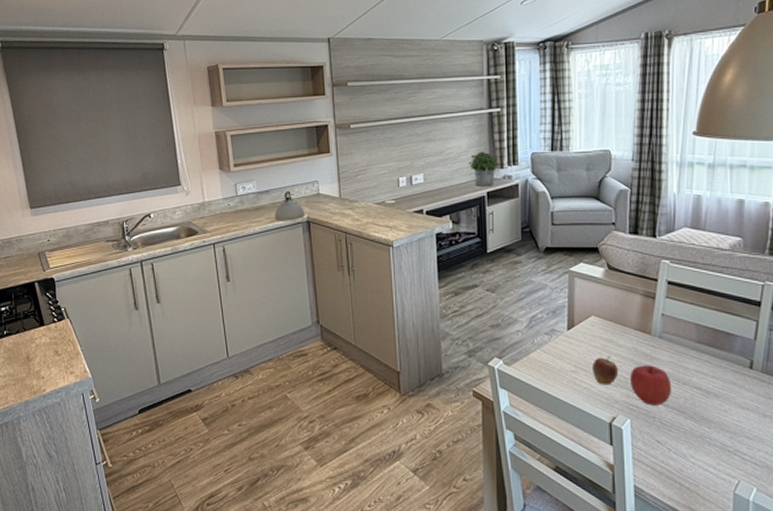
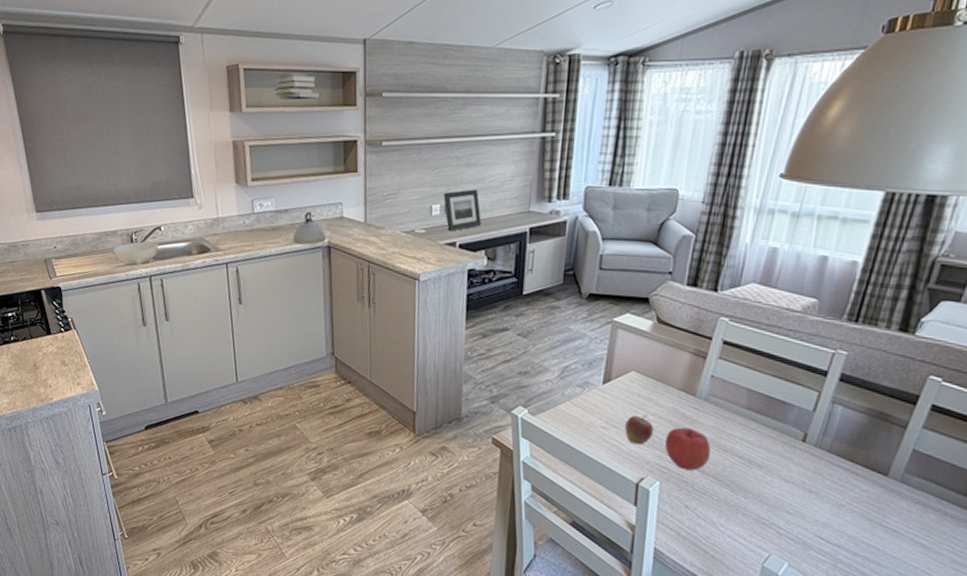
bowl: none [104,229,148,253] -> present [112,241,158,266]
books: none [250,70,293,93] -> present [273,73,321,100]
picture frame: none [409,161,444,200] -> present [444,189,481,231]
potted plant: present [469,151,498,186] -> none [513,181,546,221]

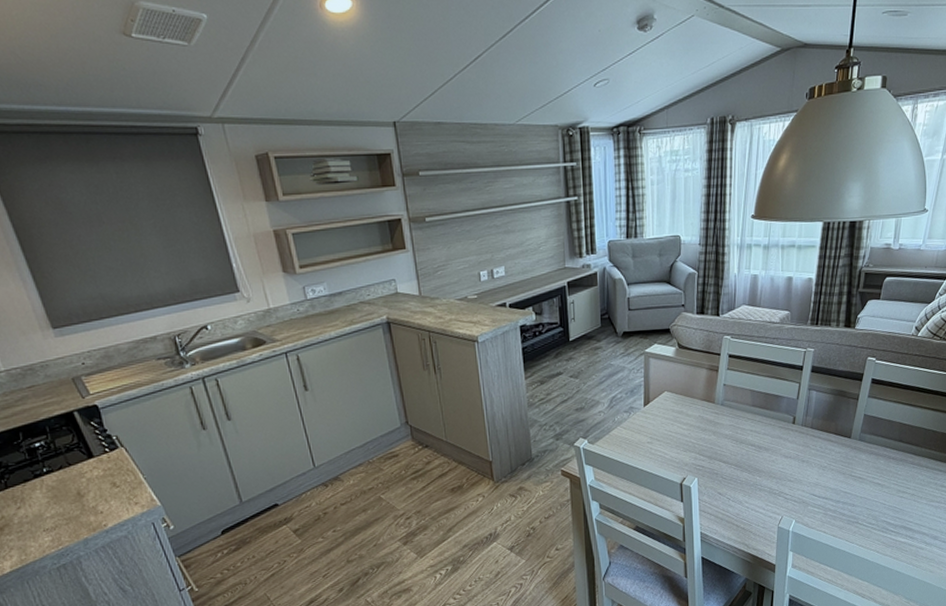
bowl: present [112,241,158,266] -> none [154,342,208,371]
kettle: present [292,211,326,245] -> none [351,290,384,324]
picture frame: present [444,189,481,231] -> none [489,253,526,294]
fruit: present [625,414,654,445] -> none [666,425,688,452]
fruit: present [665,427,711,471] -> none [698,429,732,464]

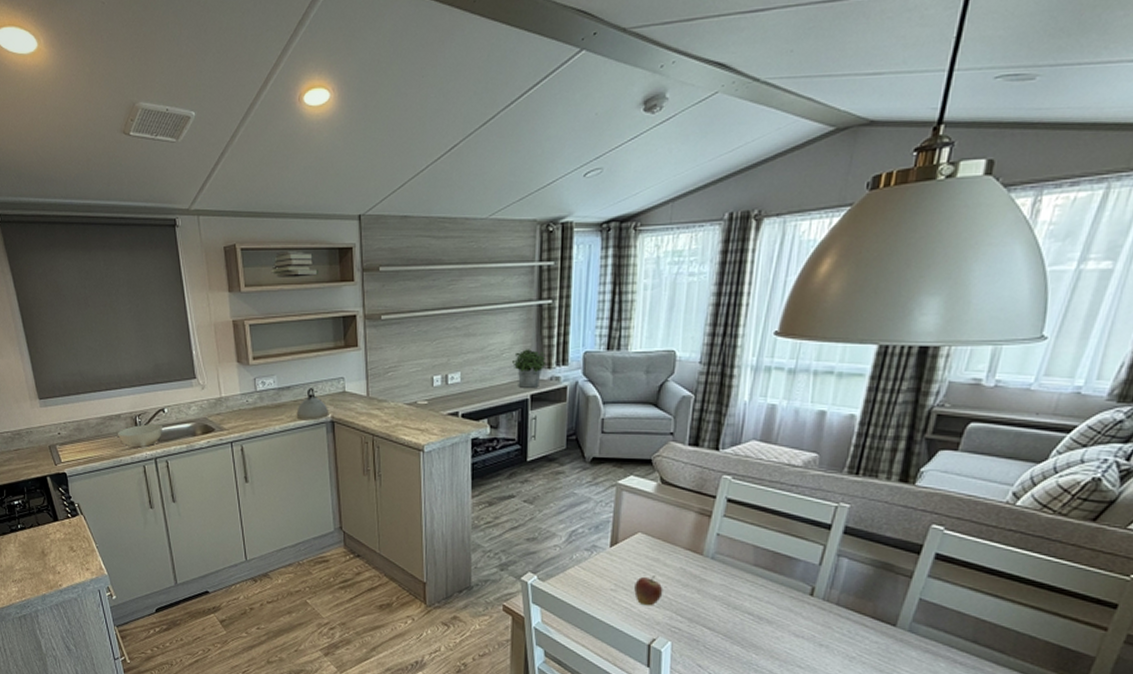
bowl: none [154,342,208,371] -> present [117,424,162,449]
kettle: none [351,290,384,324] -> present [296,387,329,421]
potted plant: none [549,241,577,277] -> present [512,349,545,388]
fruit: none [666,425,688,452] -> present [634,575,663,606]

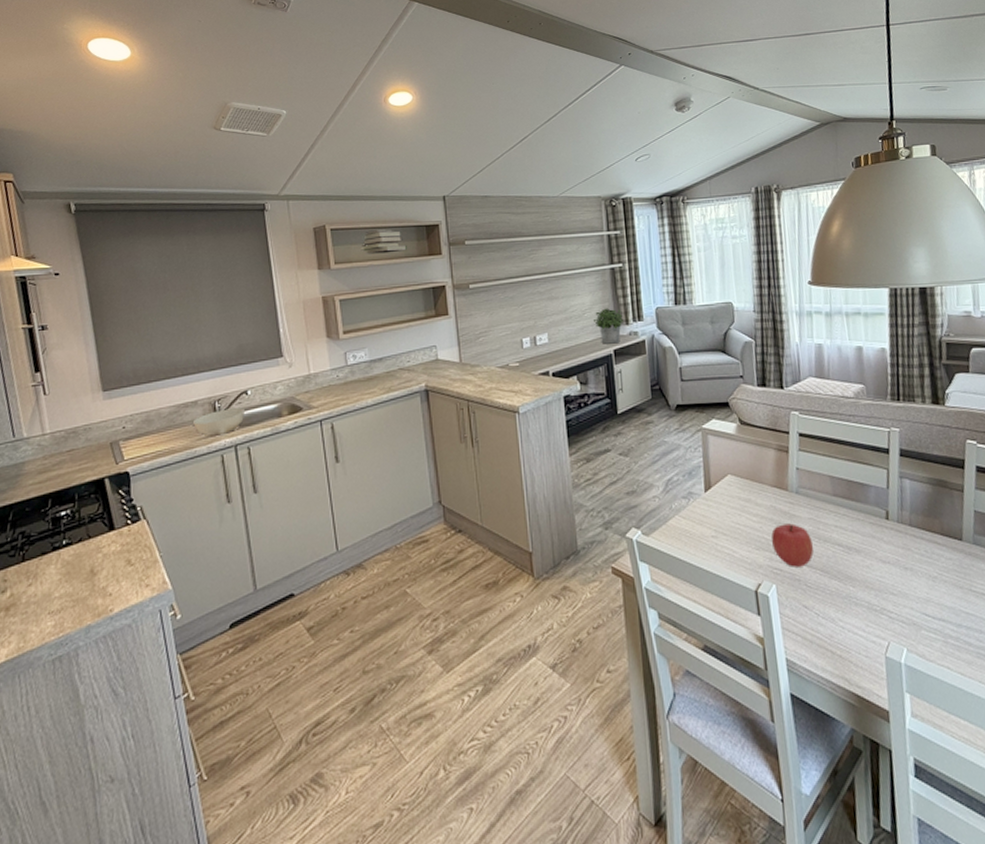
kettle: present [296,387,329,421] -> none [389,357,423,392]
fruit: present [634,575,663,606] -> none [733,516,760,549]
fruit: none [675,586,721,629] -> present [771,523,814,567]

